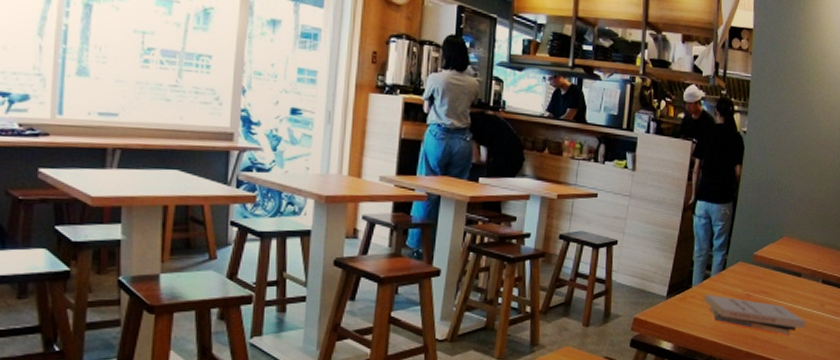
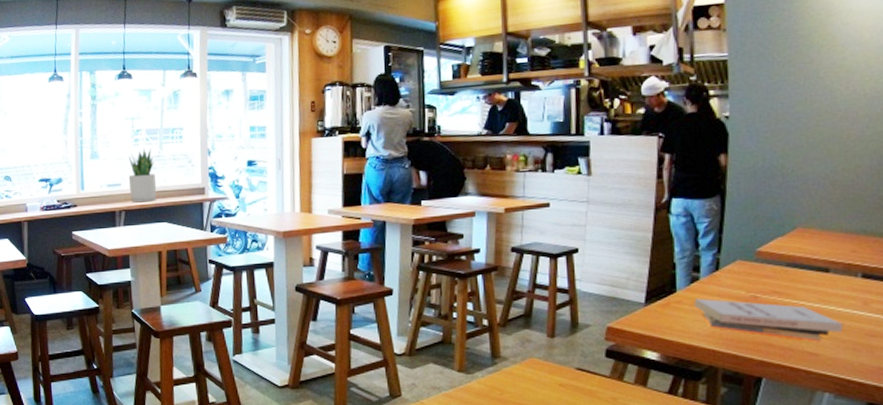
planter: none [129,72,170,142] -> present [128,148,157,203]

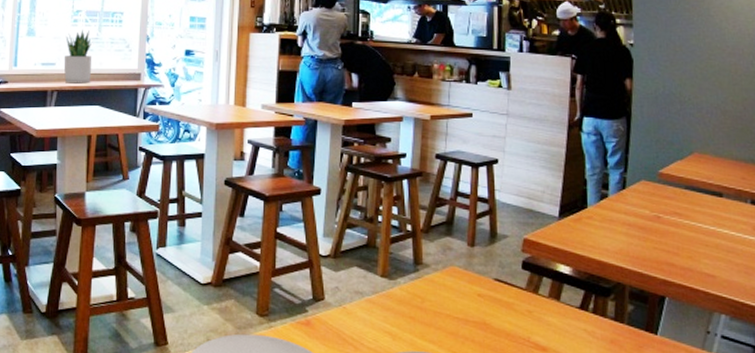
books: present [693,298,844,341] -> none [603,215,737,262]

